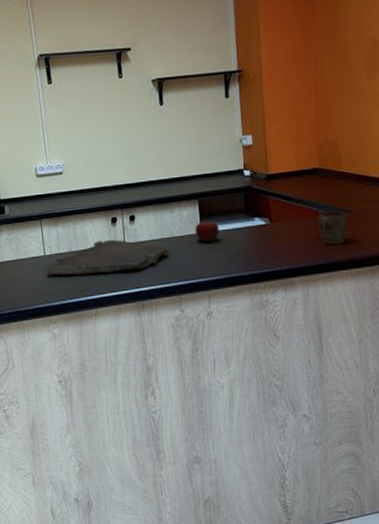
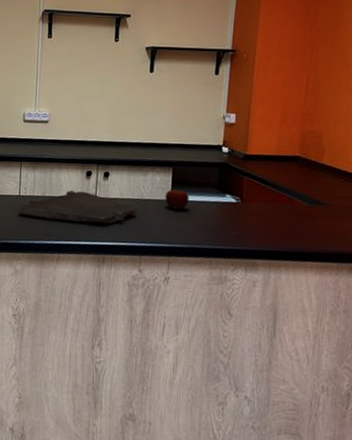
mug: present [317,210,348,245] -> none [289,199,321,235]

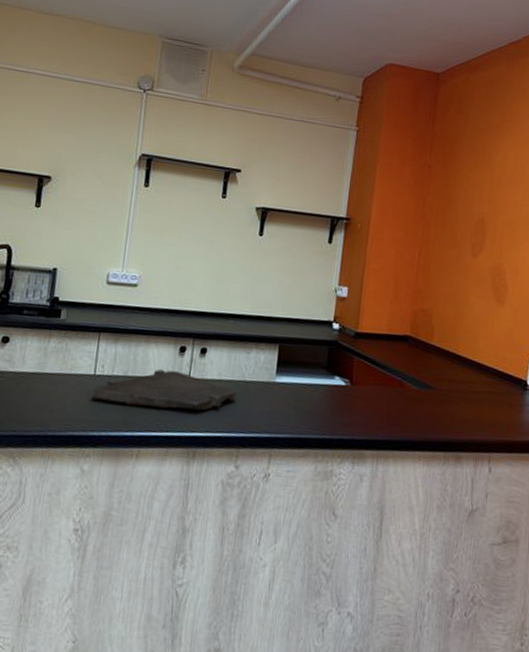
fruit: present [165,187,189,210] -> none [269,367,296,394]

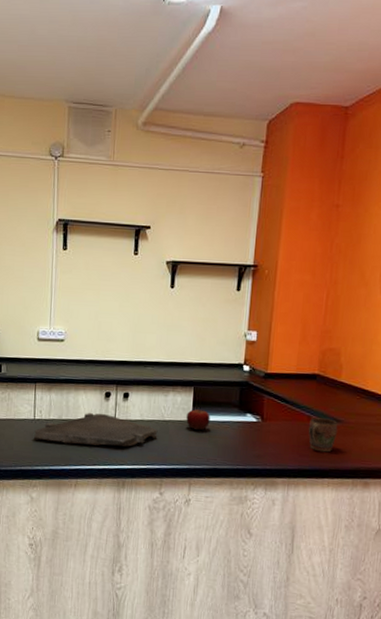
fruit: none [269,367,296,394] -> present [186,407,210,431]
mug: none [399,382,430,422] -> present [308,417,338,453]

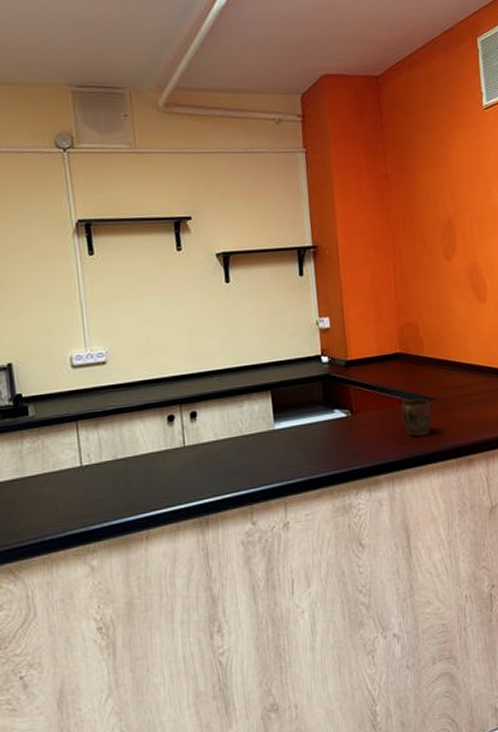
cutting board: present [34,412,158,447] -> none [84,441,239,492]
fruit: present [186,407,210,431] -> none [268,413,296,440]

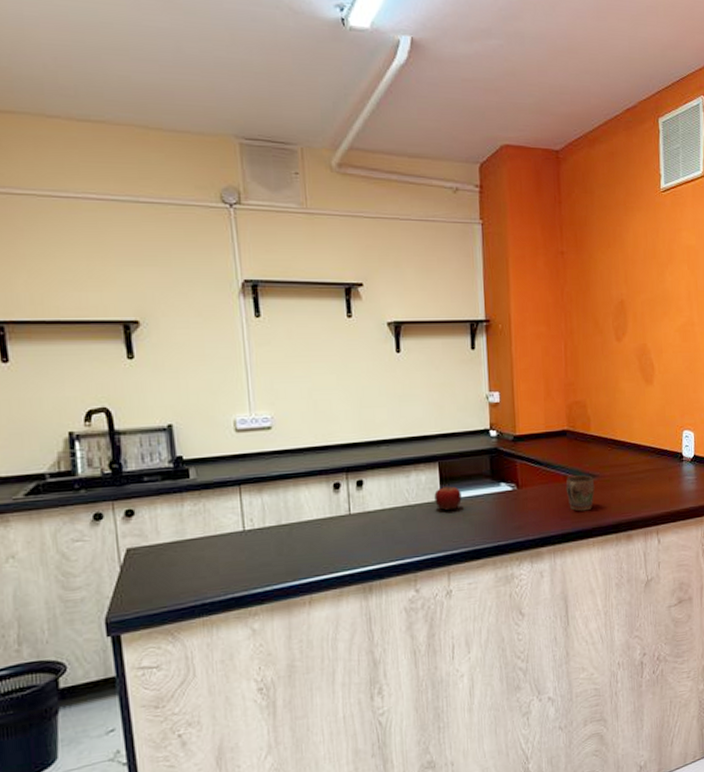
fruit: none [268,413,296,440] -> present [434,484,462,511]

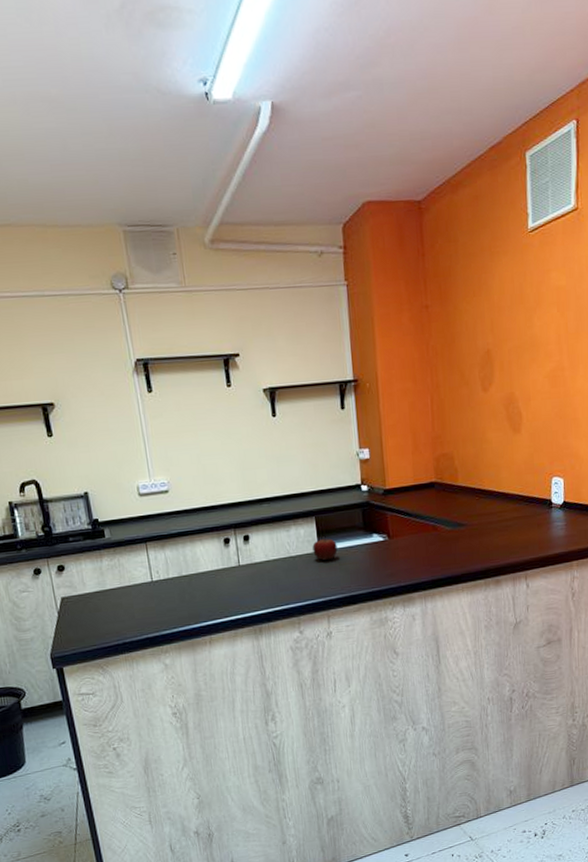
mug: present [565,475,595,512] -> none [434,524,464,559]

